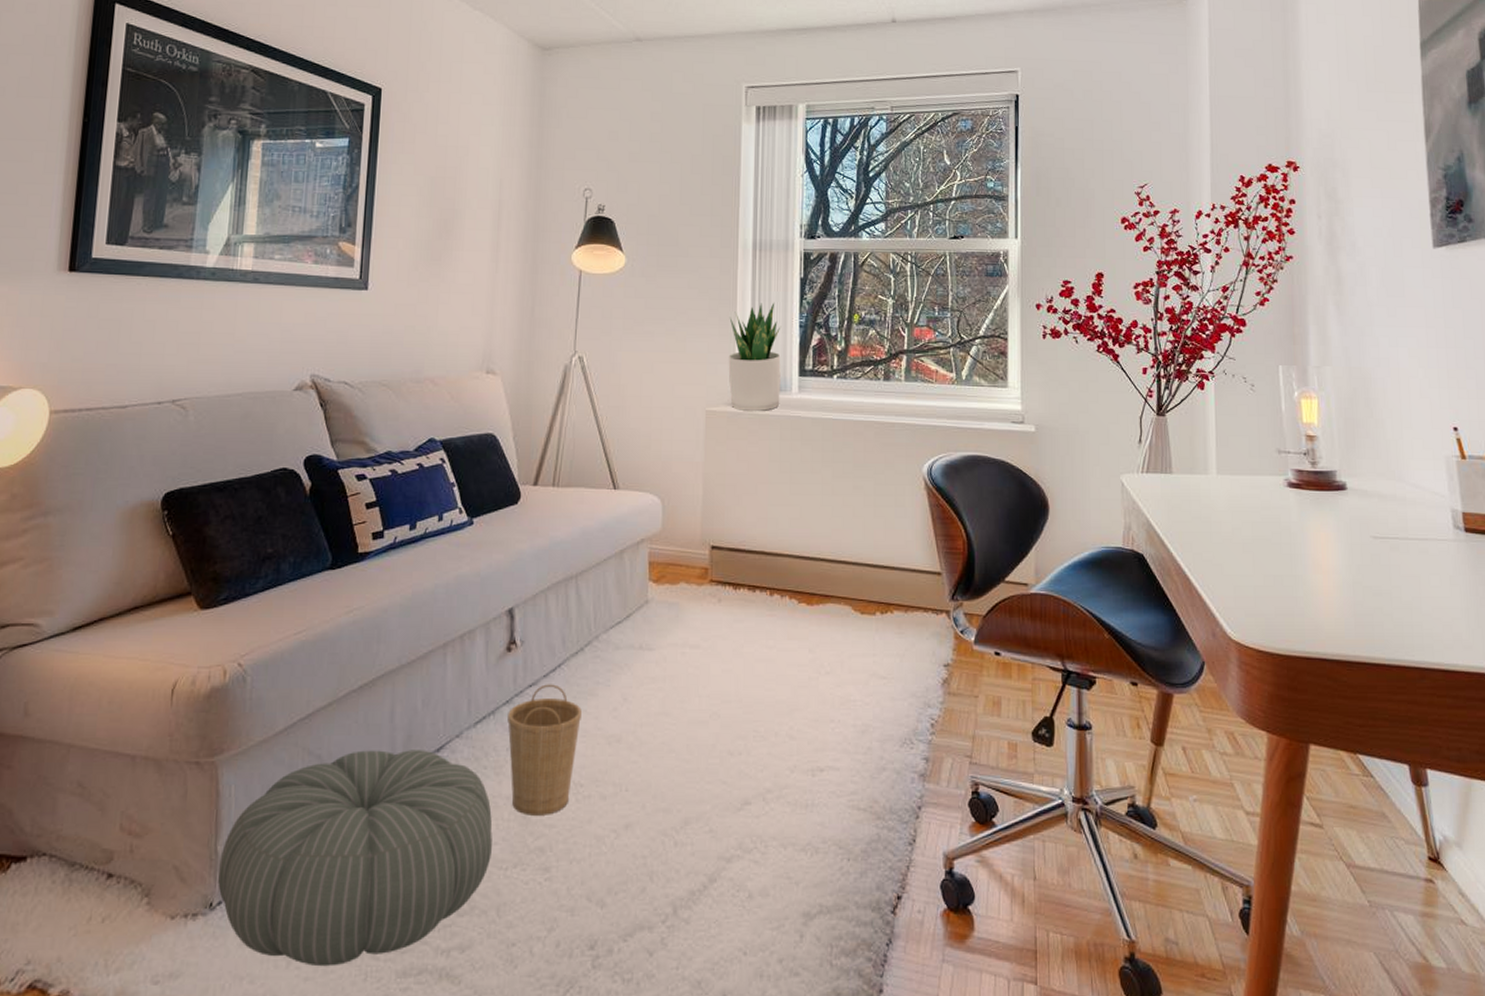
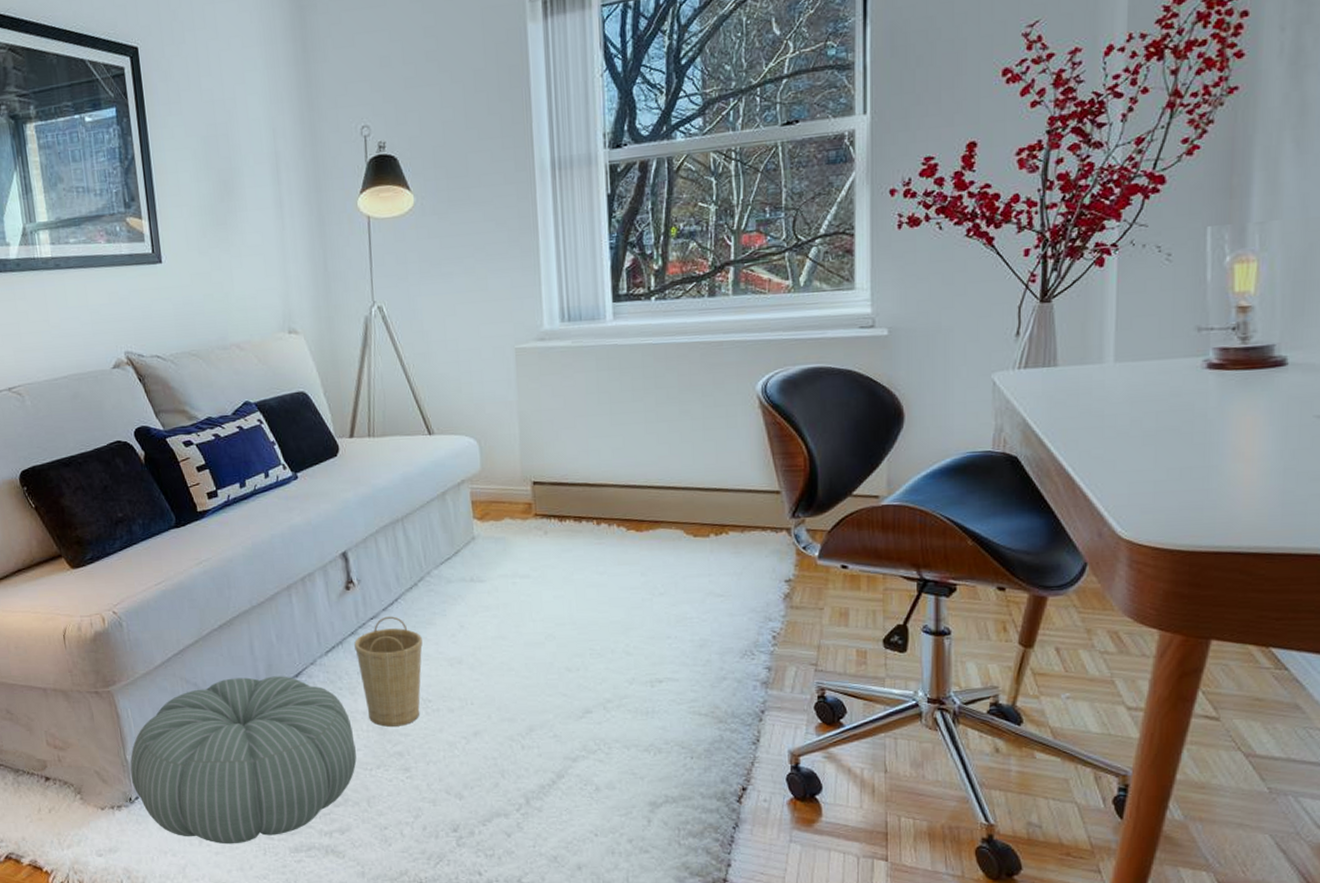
planter: present [728,302,781,412] -> none [531,225,594,345]

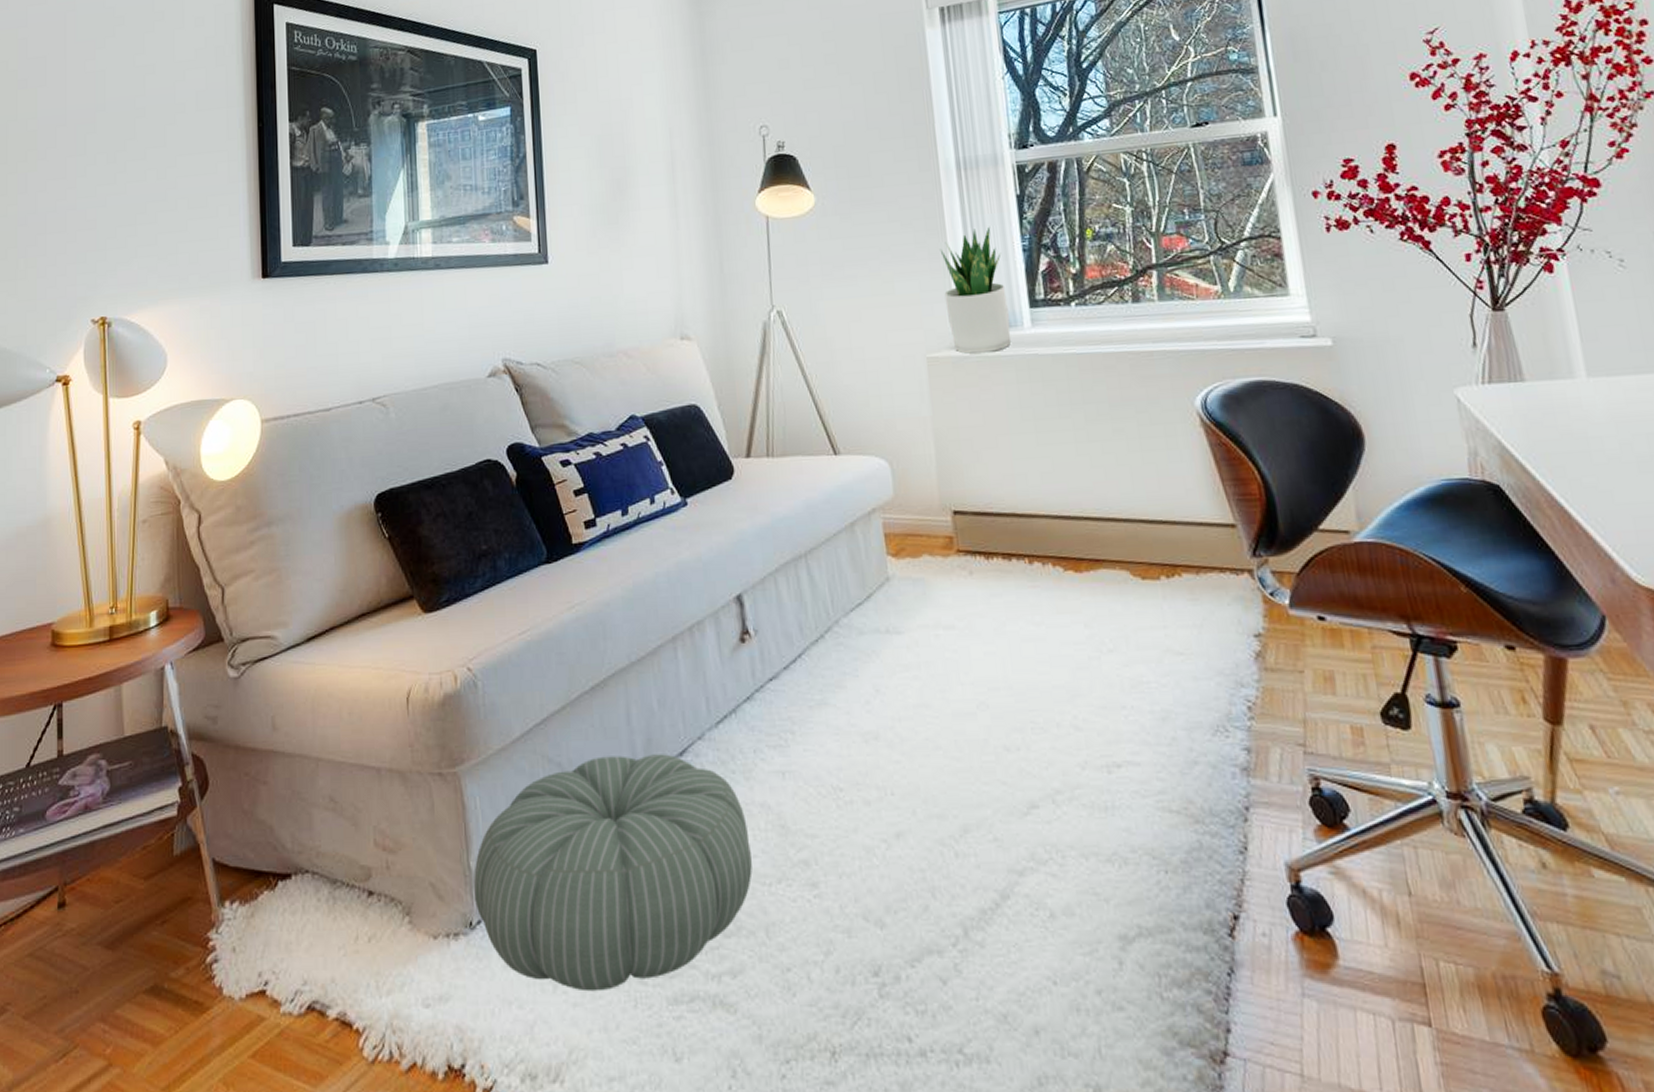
basket: present [354,616,423,727] -> none [750,677,831,825]
planter: none [531,225,594,345] -> present [939,226,1012,355]

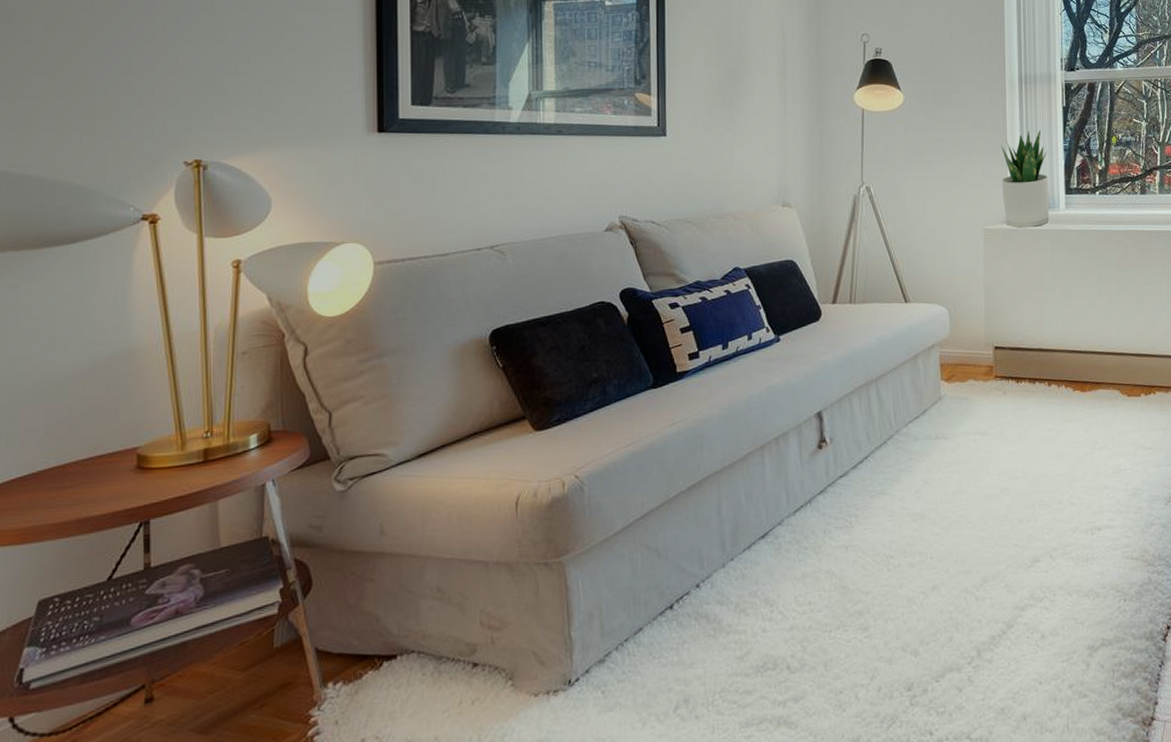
pouf: present [473,754,753,992] -> none [573,537,817,725]

